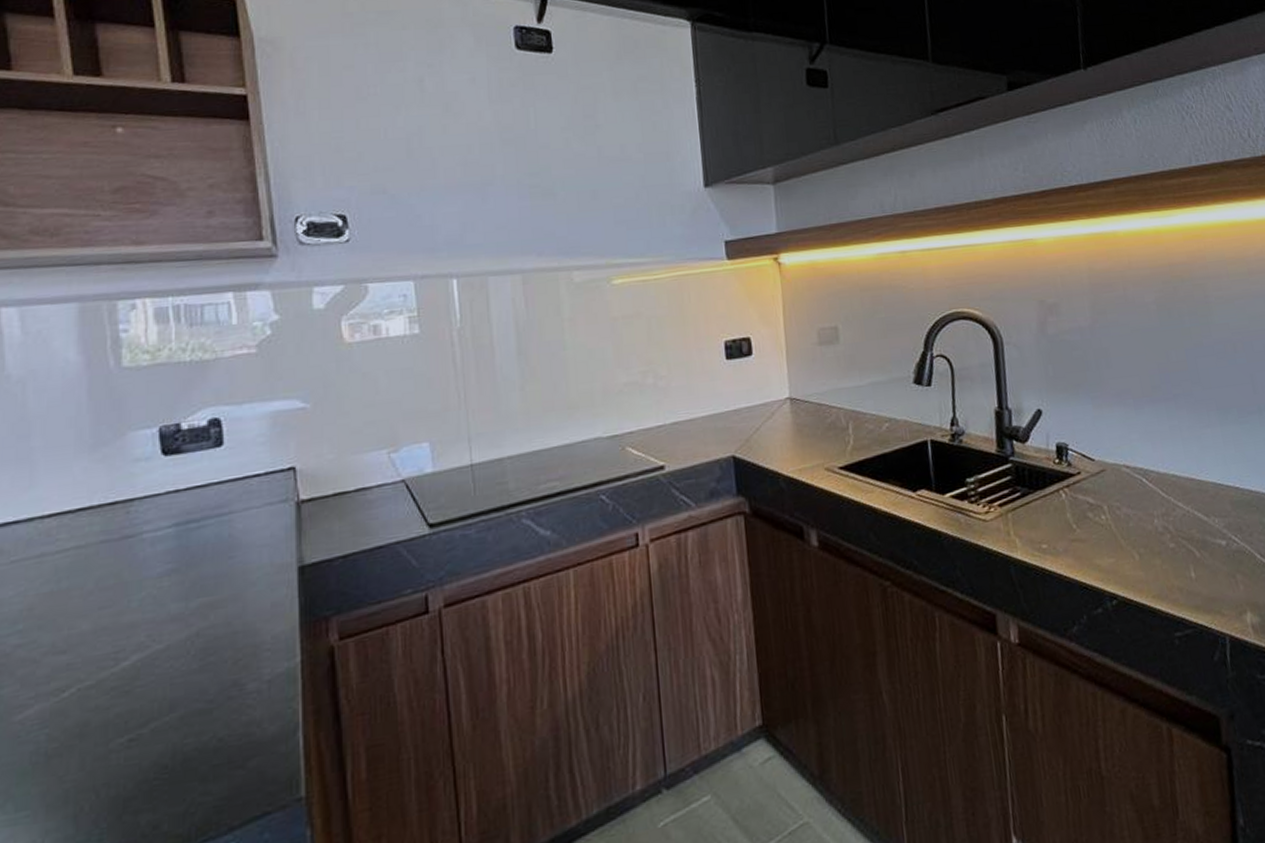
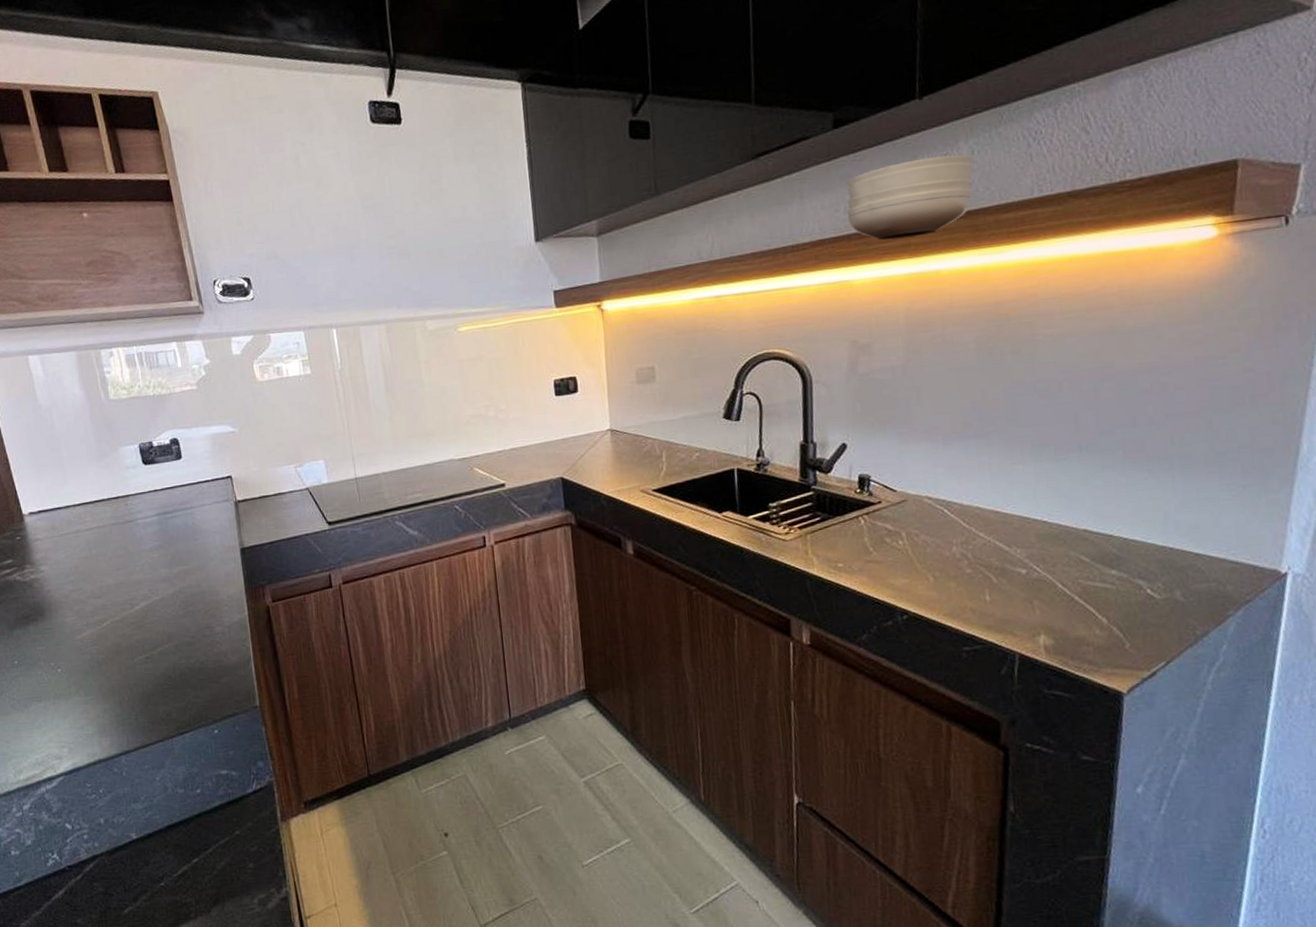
bowl: none [1023,122,1140,201] -> present [846,154,975,240]

